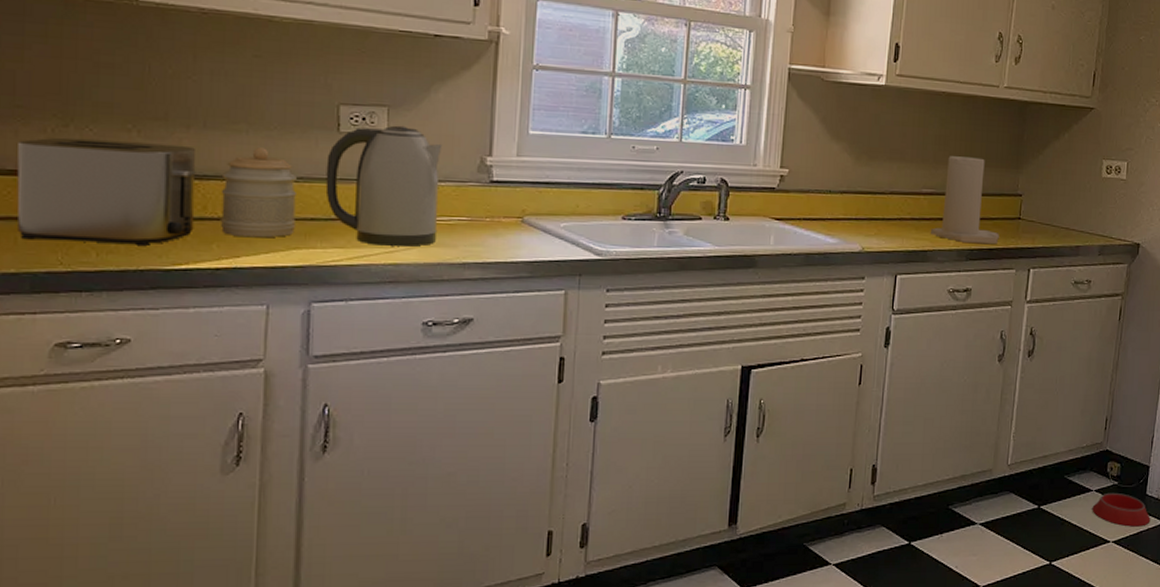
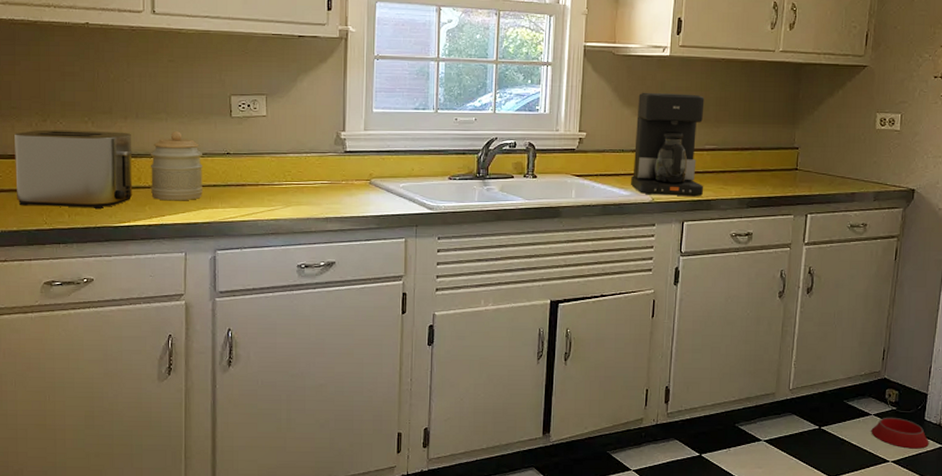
kettle: present [325,125,443,247] -> none [223,109,308,205]
coffee maker: none [838,125,923,247] -> present [631,92,705,197]
paper towel: present [930,156,999,245] -> none [713,115,778,193]

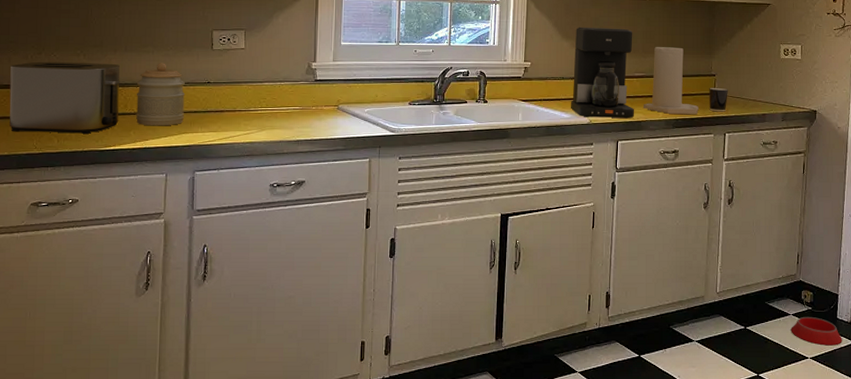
paper towel: none [713,115,778,193] -> present [642,47,699,115]
mug: none [790,162,814,190] -> present [709,87,729,112]

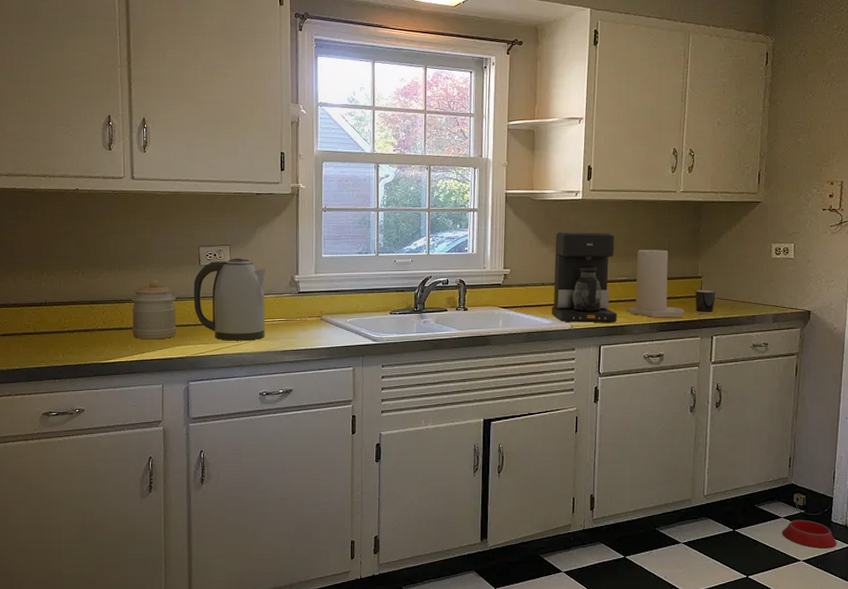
toaster: present [9,61,120,134] -> none [17,281,117,348]
kettle: none [204,43,282,129] -> present [193,258,266,341]

